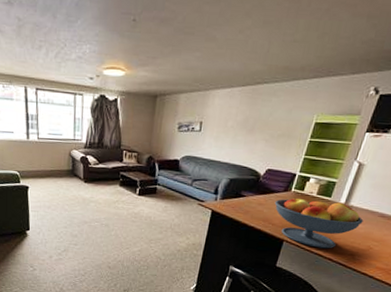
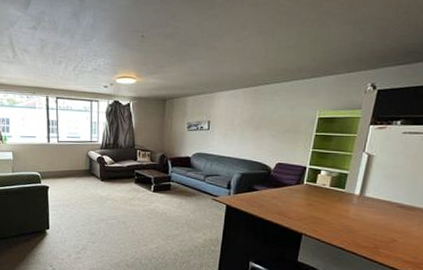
fruit bowl: present [274,197,364,249] -> none [288,190,382,242]

